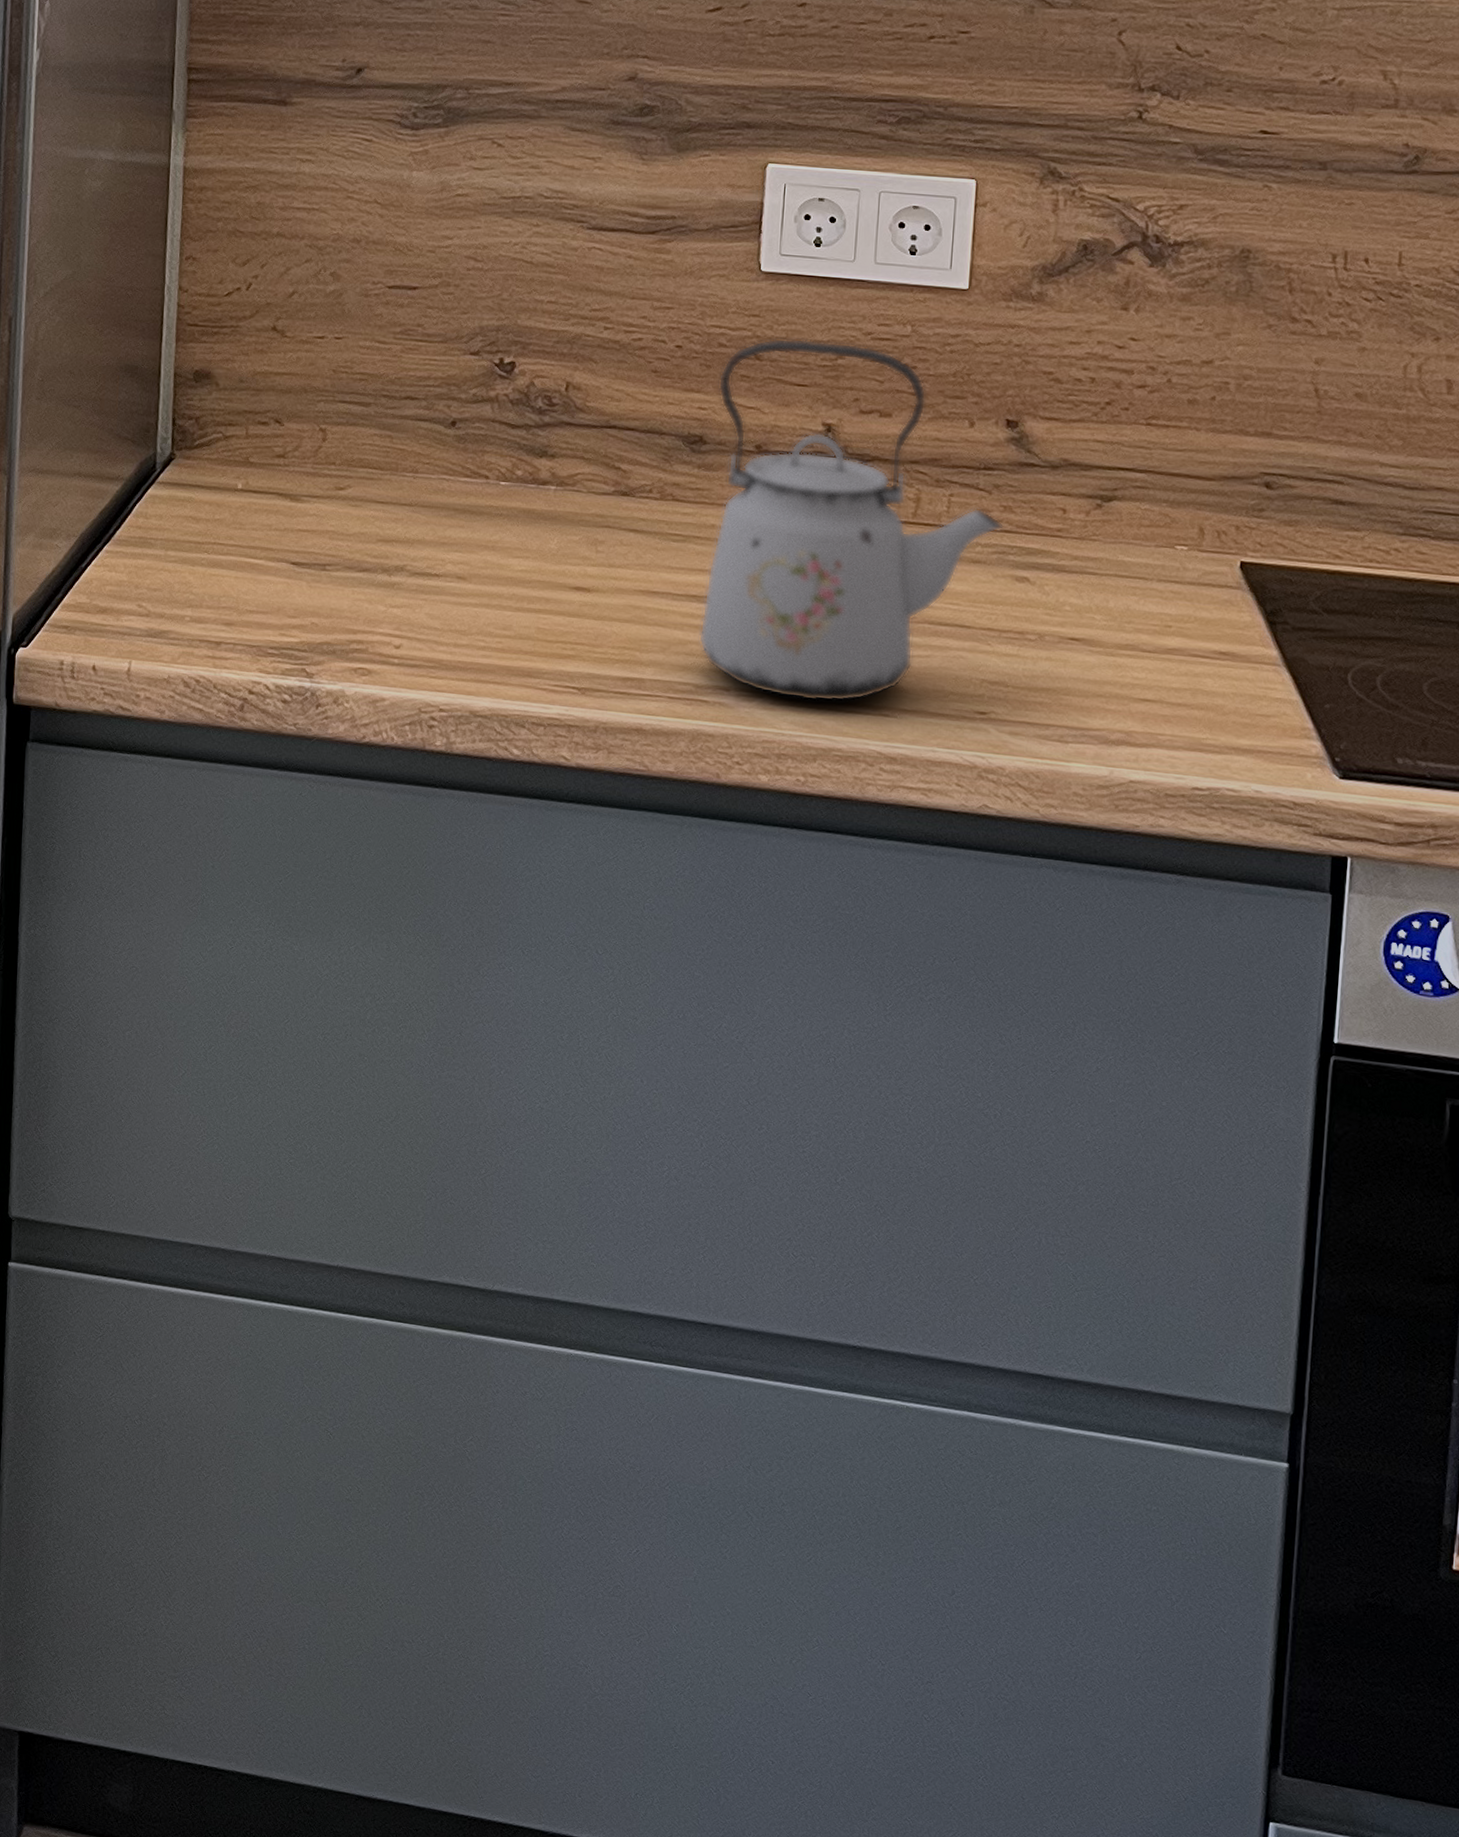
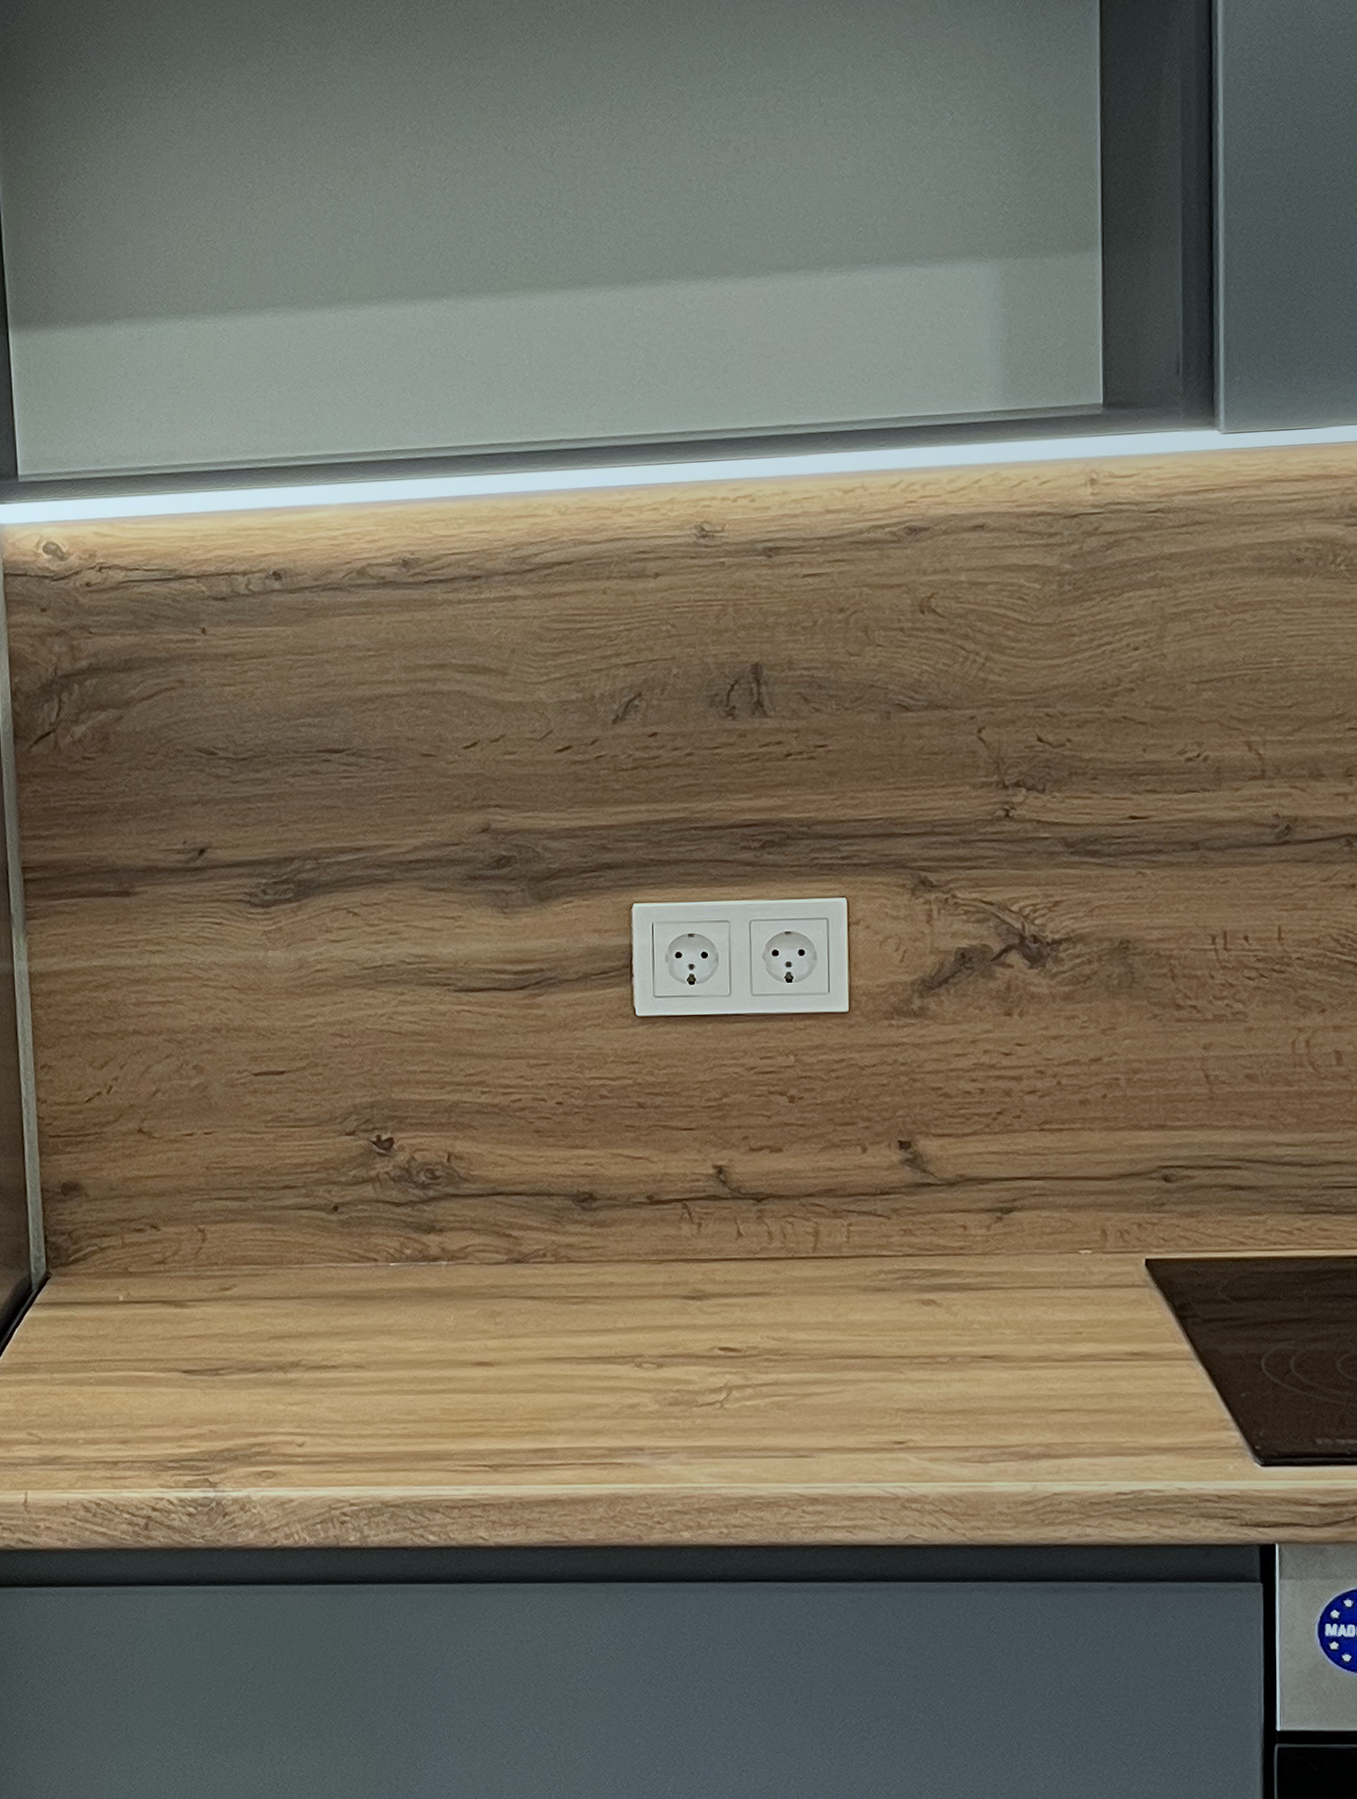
kettle: present [698,338,1004,702] -> none [603,1080,905,1451]

